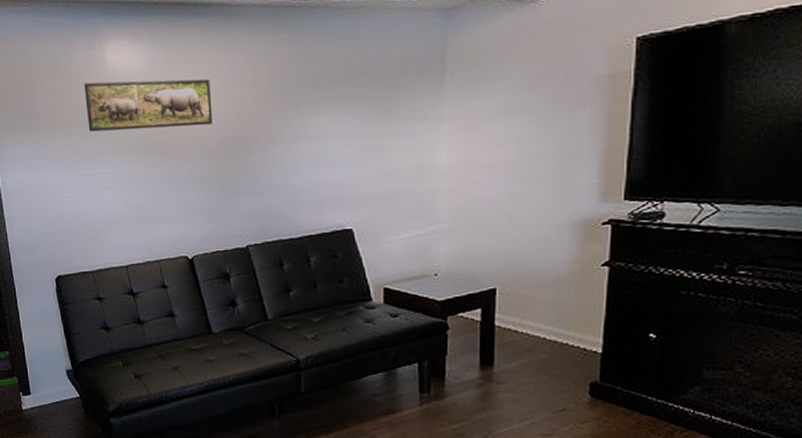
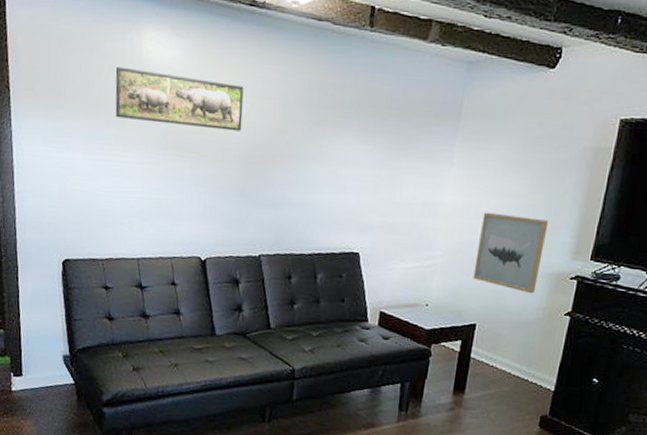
wall art: none [485,163,566,247] -> present [473,212,549,294]

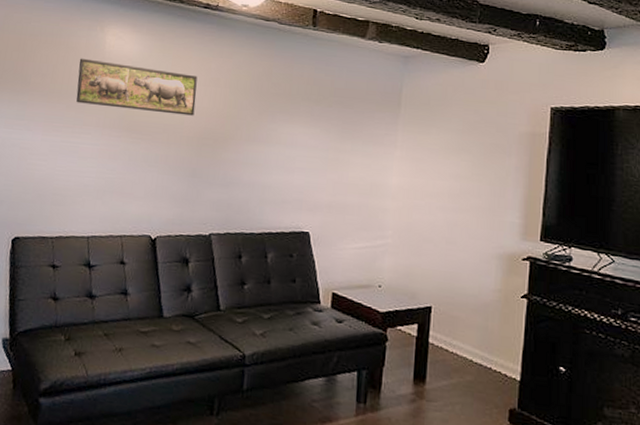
wall art: present [473,212,549,294] -> none [424,192,495,275]

